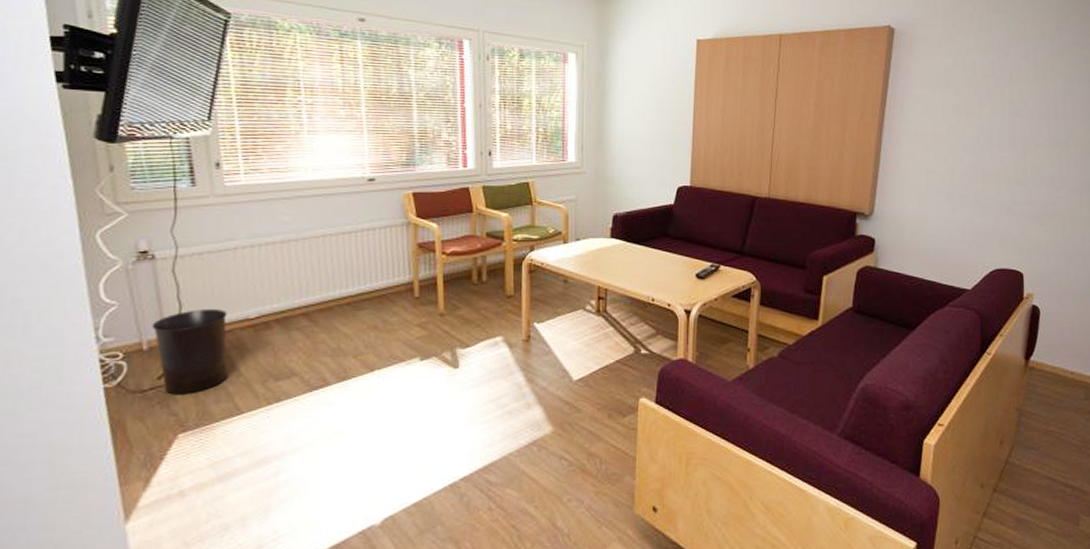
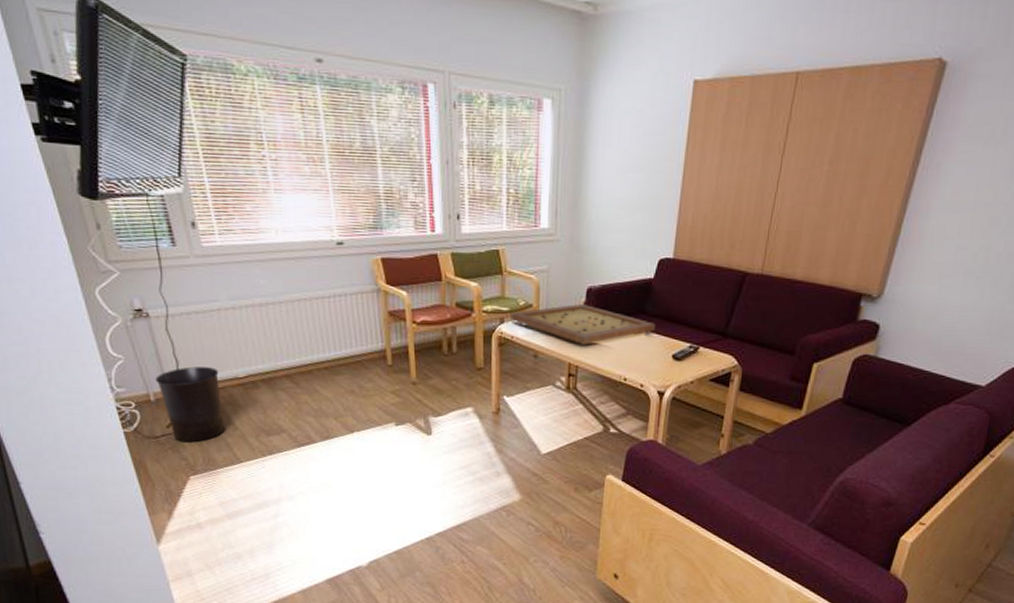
gameboard: none [540,230,679,269] -> present [510,304,656,345]

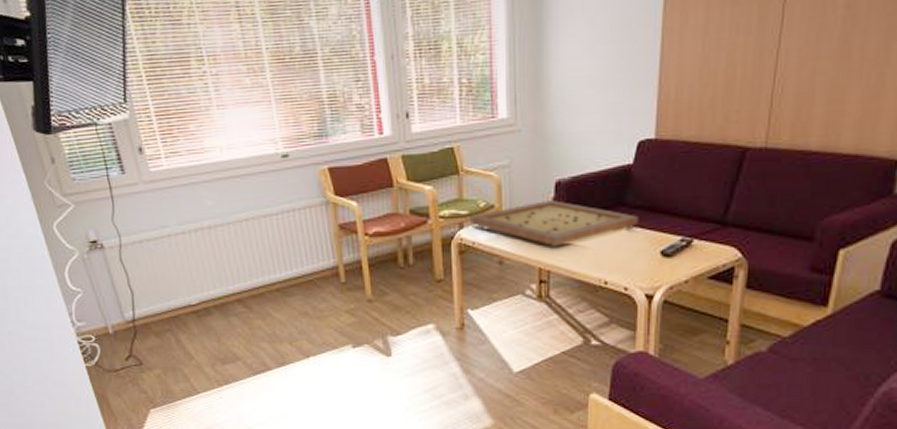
waste bin: present [155,366,225,443] -> none [112,296,181,375]

